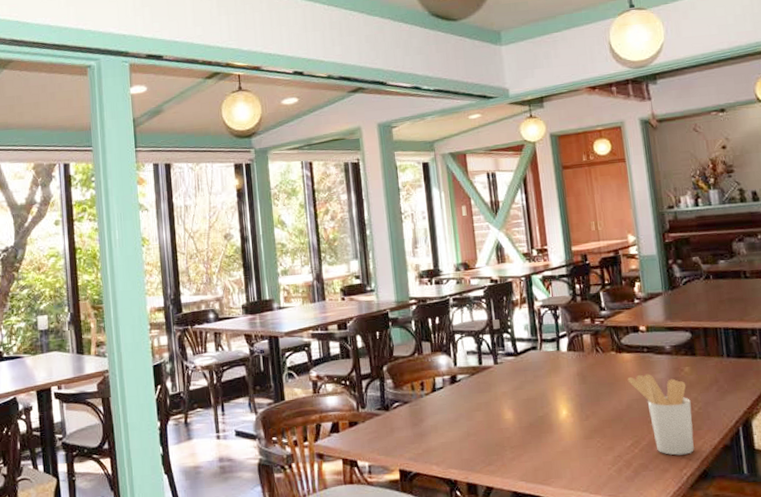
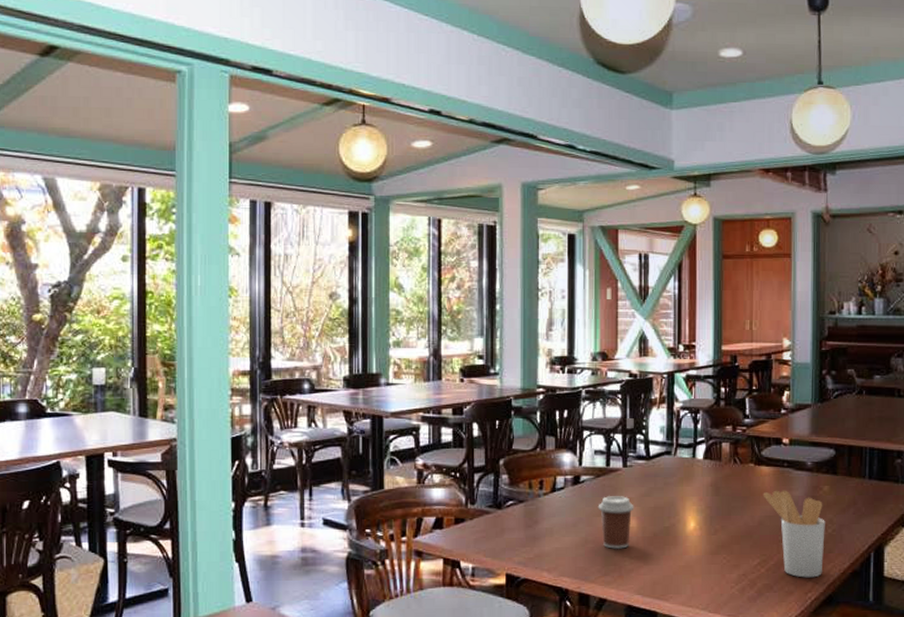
coffee cup: none [475,391,509,440] -> present [598,496,634,549]

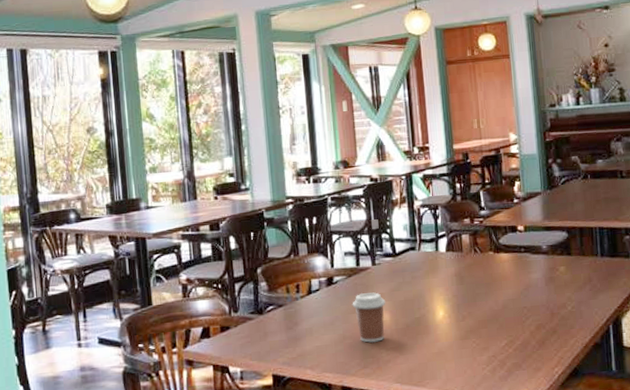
utensil holder: present [763,490,825,578] -> none [504,273,566,354]

